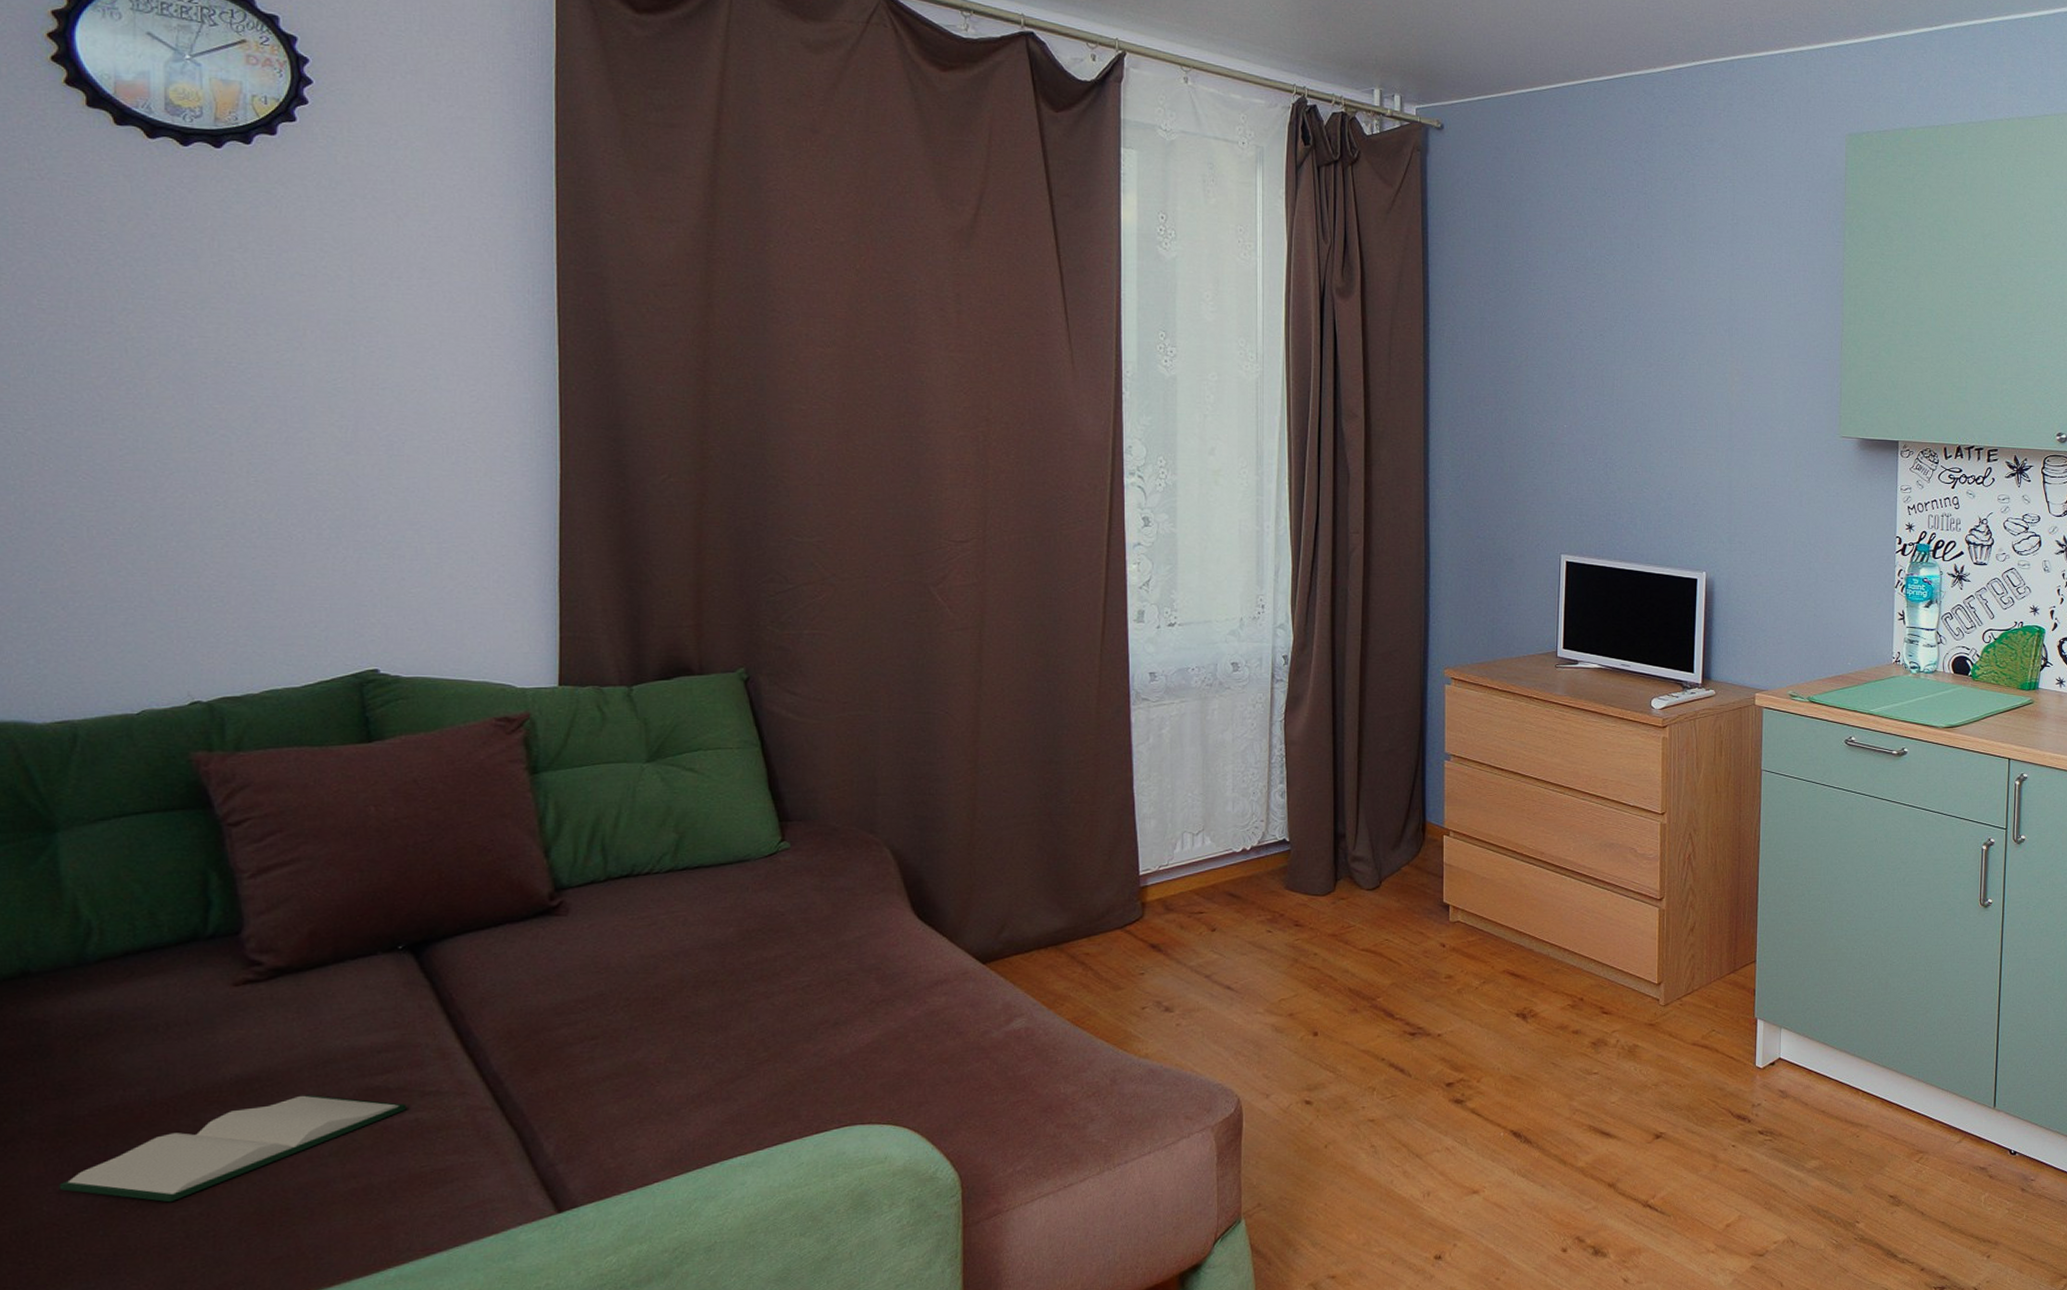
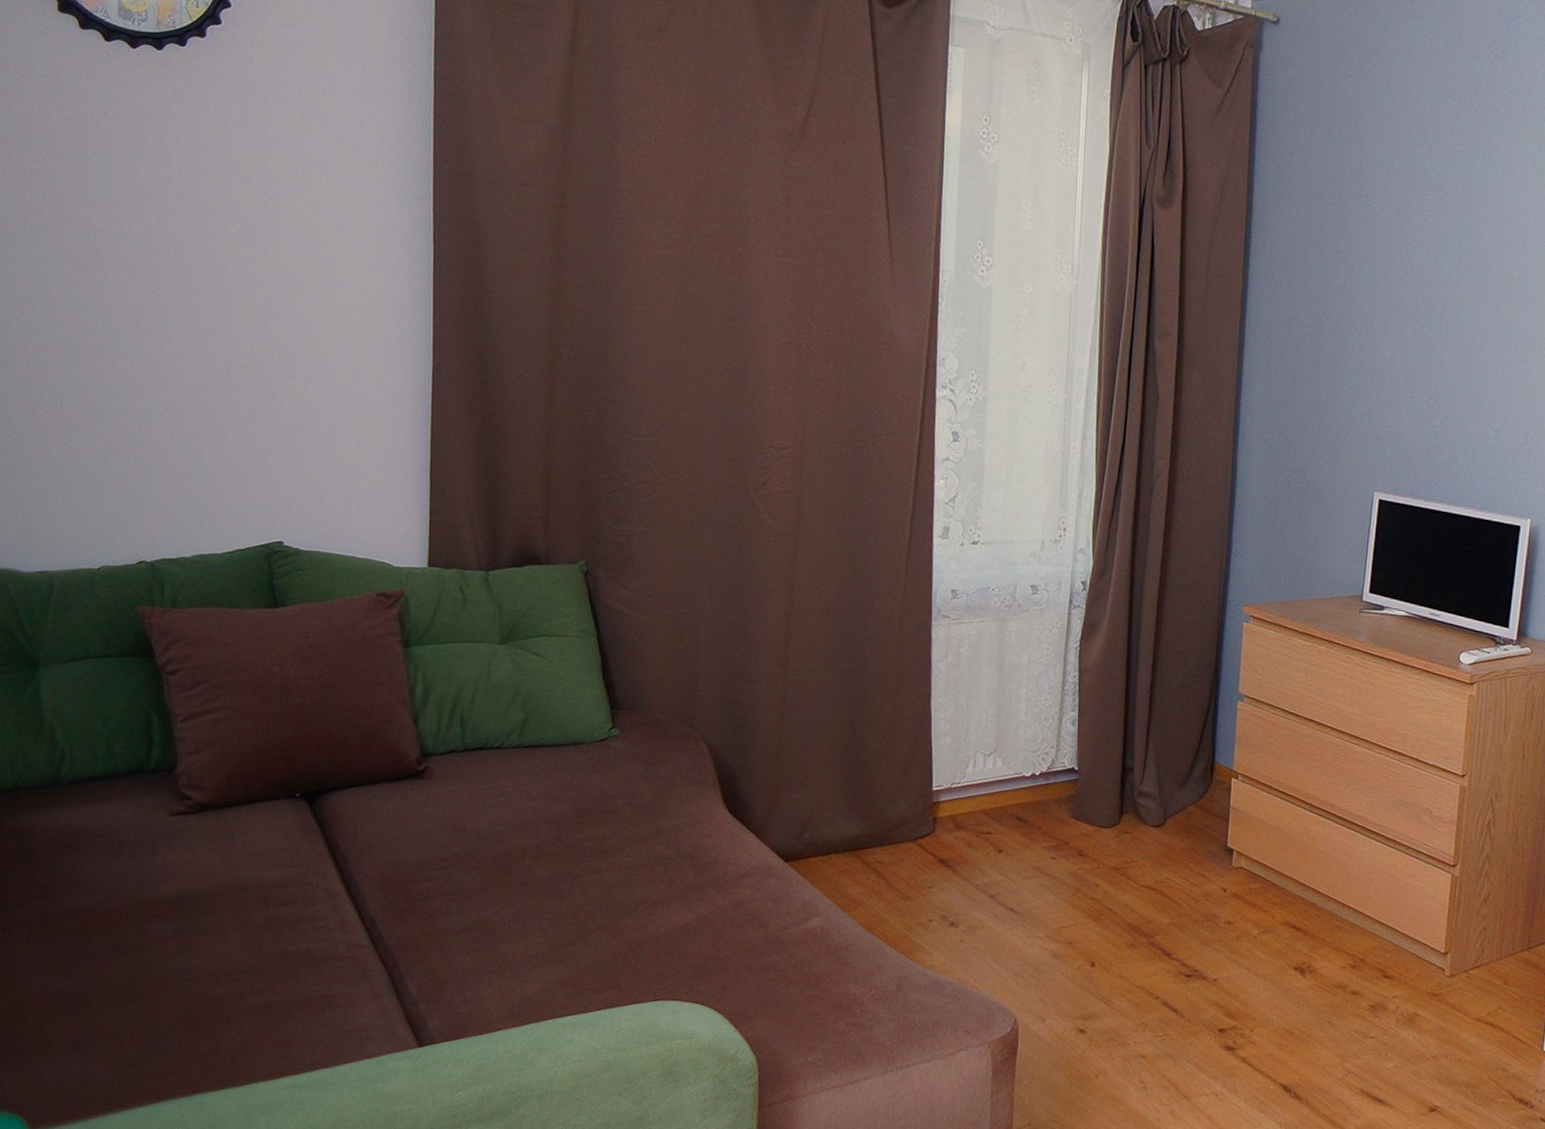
hardback book: present [59,1095,407,1203] -> none [42,917,301,997]

